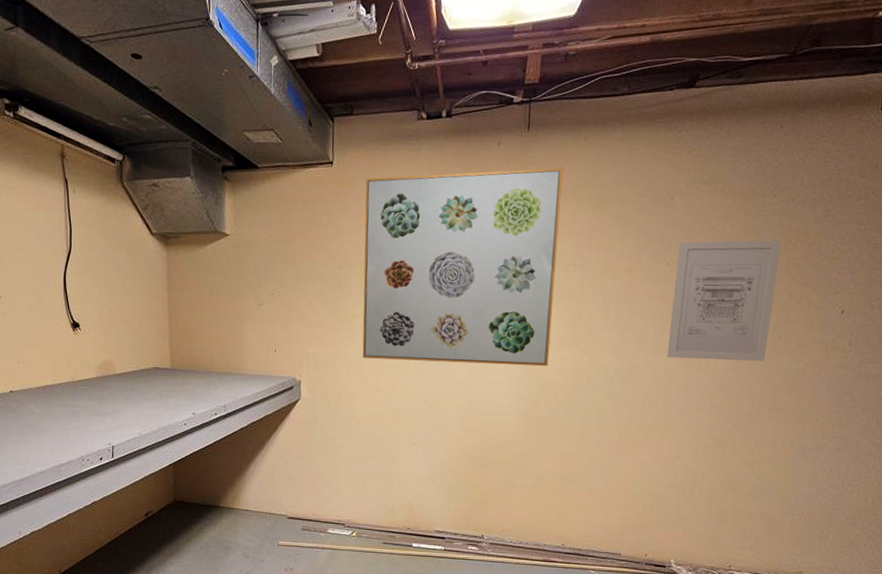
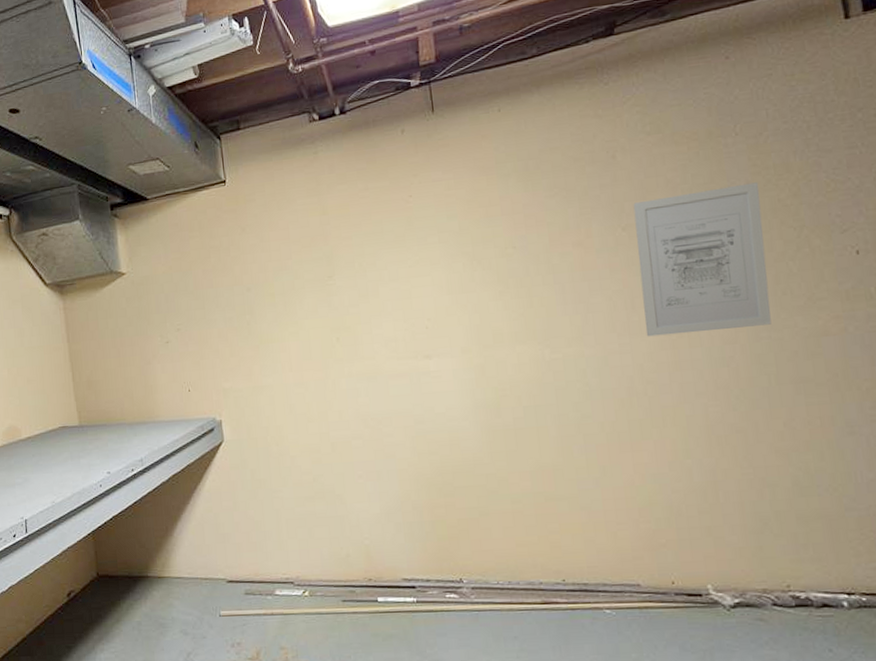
wall art: present [362,167,563,367] -> none [263,144,504,386]

